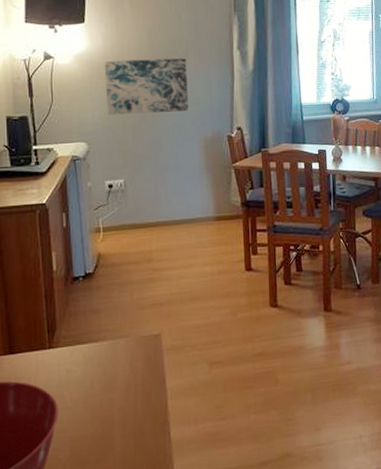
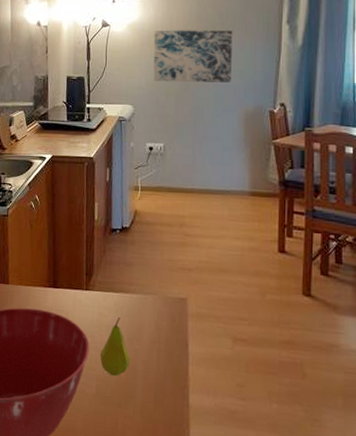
fruit: none [71,369,106,433] -> present [99,317,131,377]

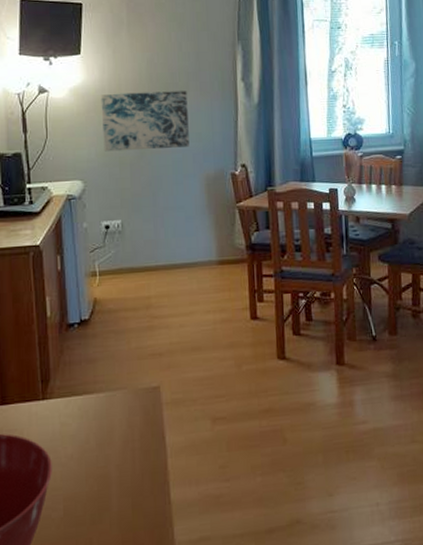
fruit: present [99,317,131,377] -> none [65,423,102,492]

